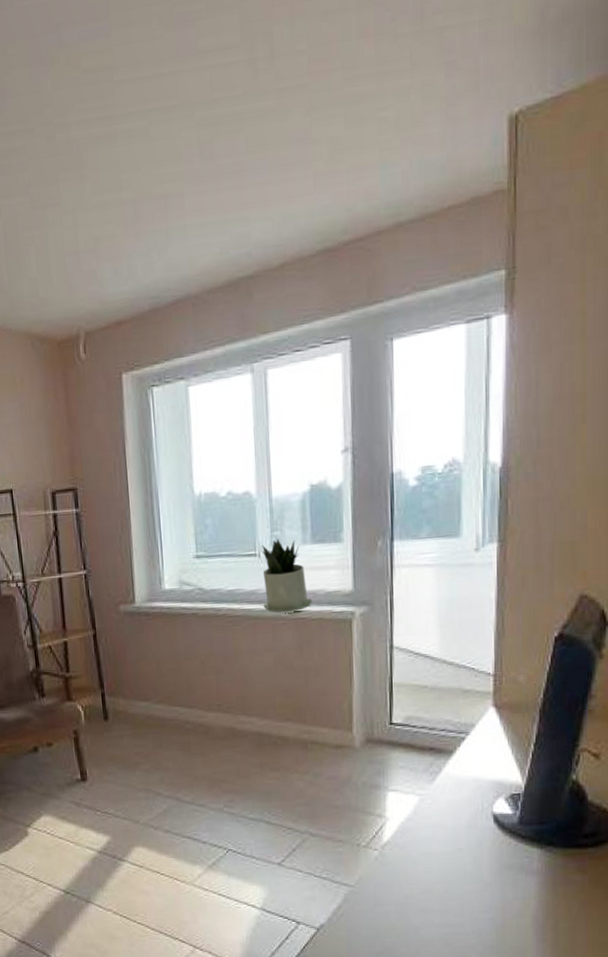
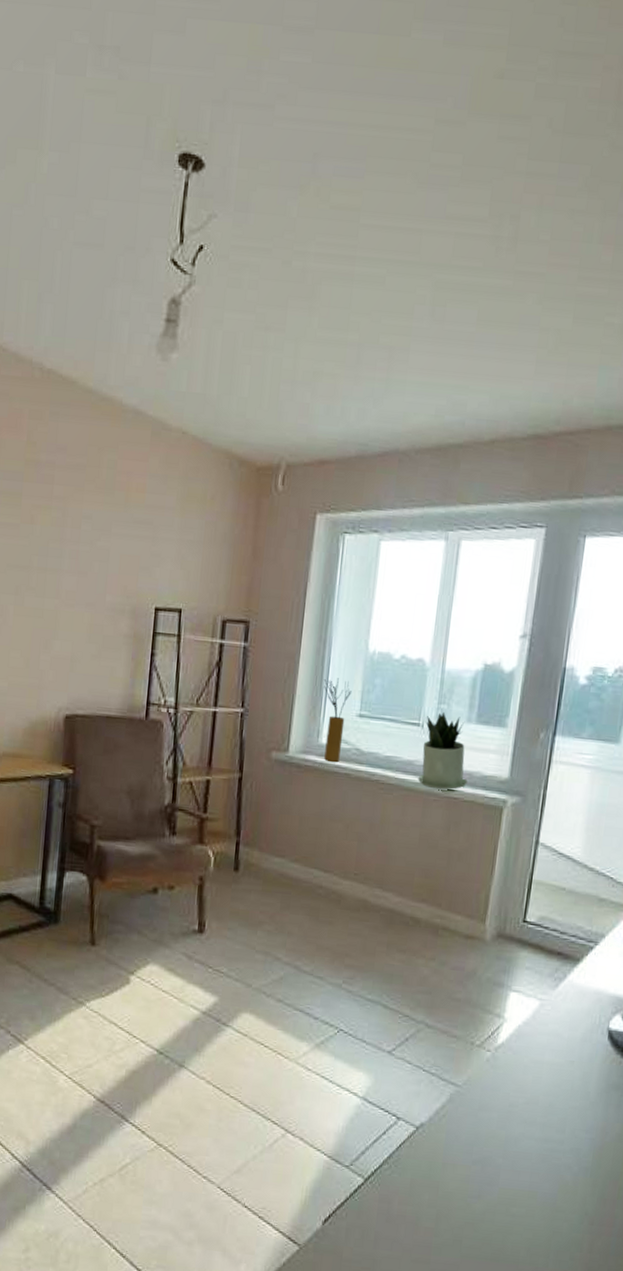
vase: none [156,525,185,606] -> present [323,678,352,763]

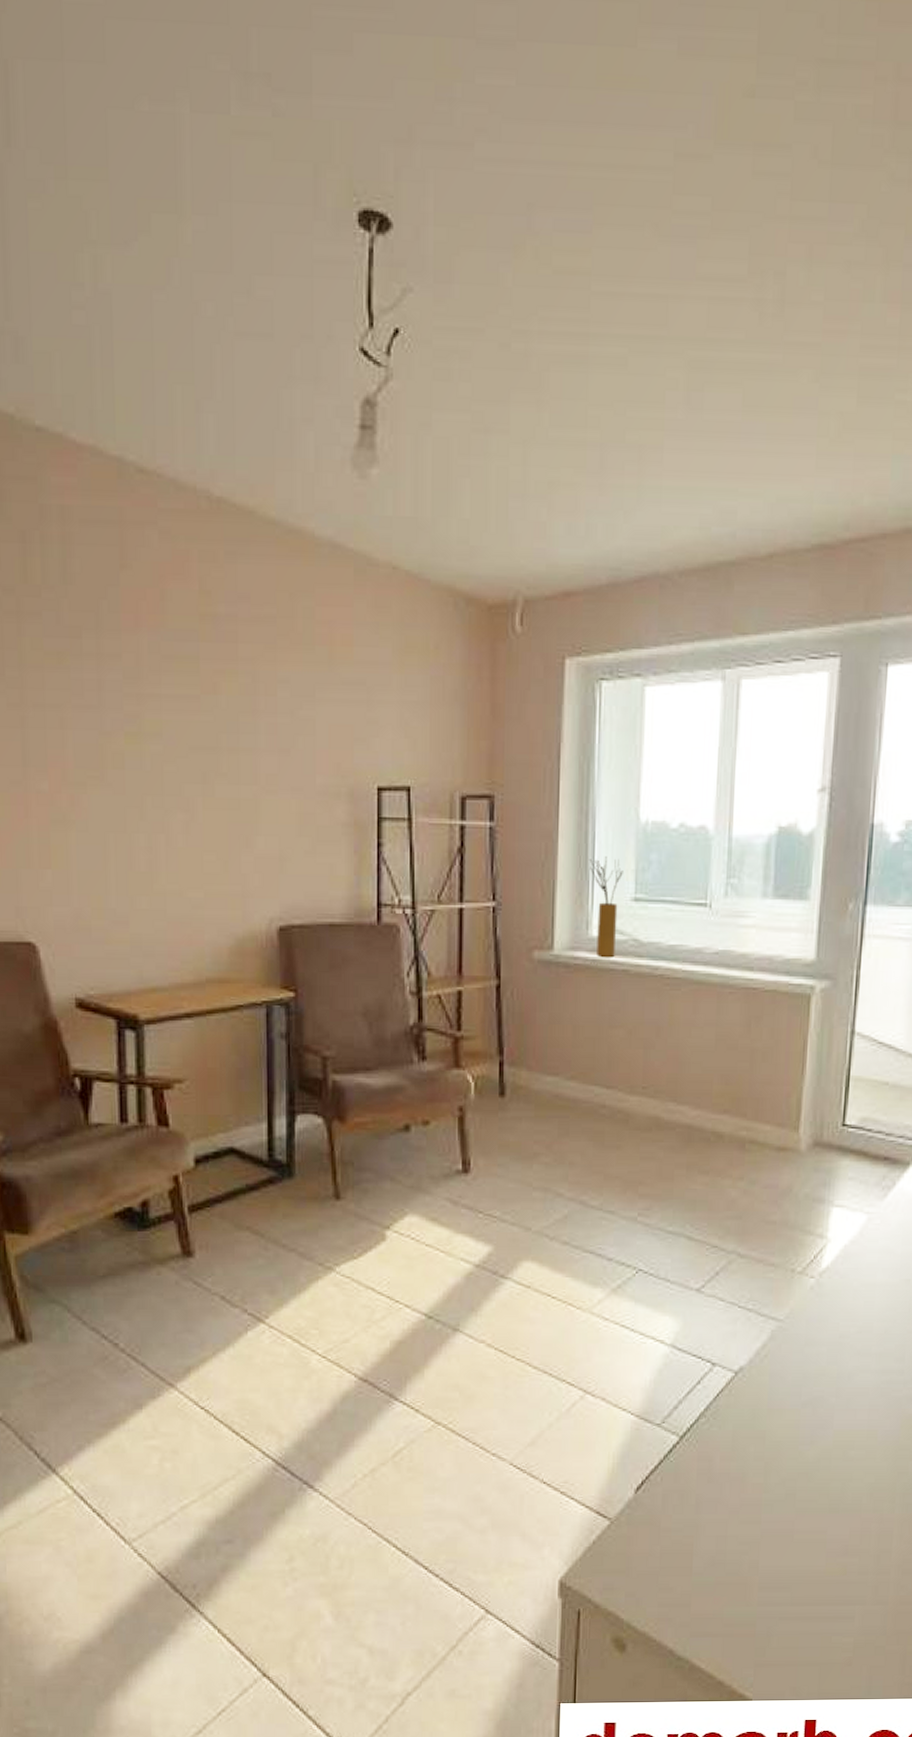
planter: present [418,712,468,790] -> none [709,888,767,980]

